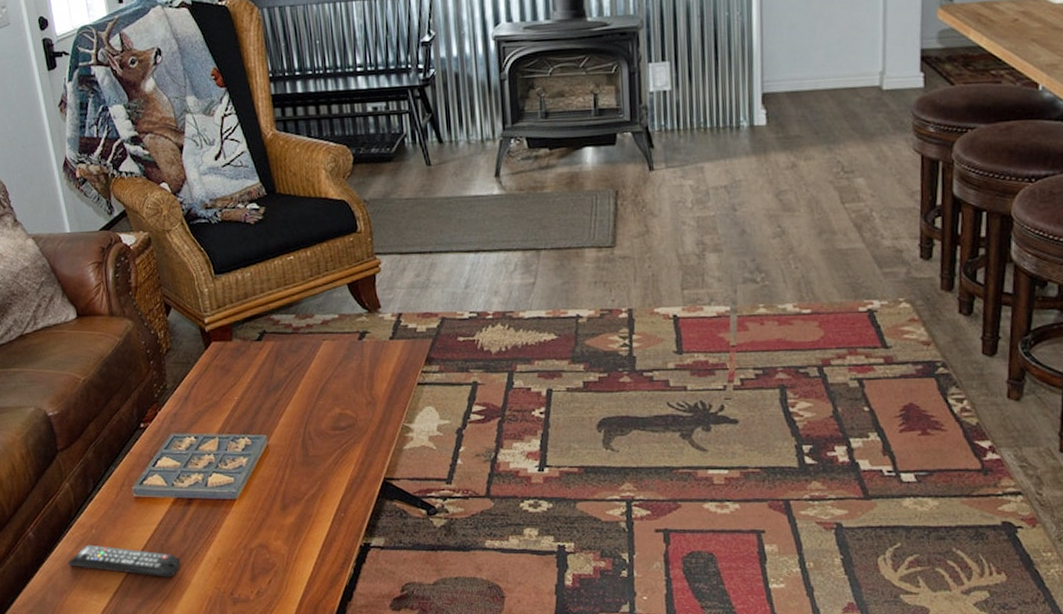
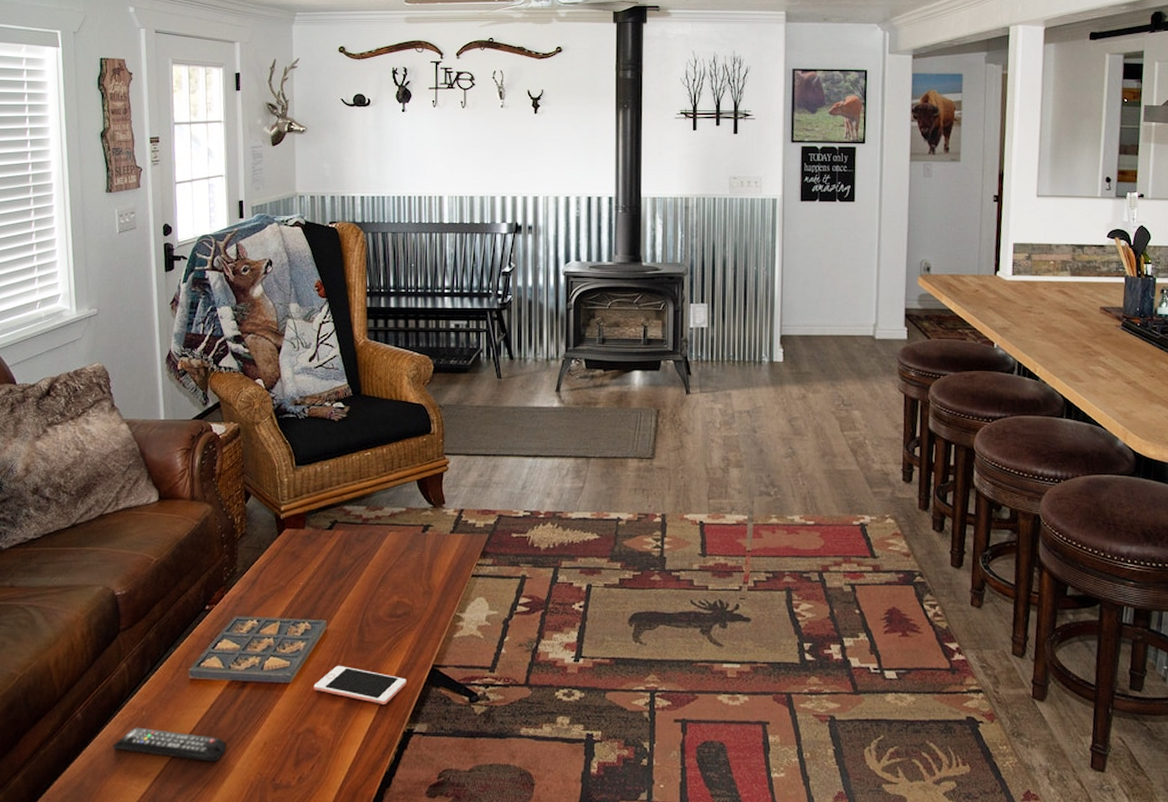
cell phone: none [261,480,358,519] -> present [313,665,407,704]

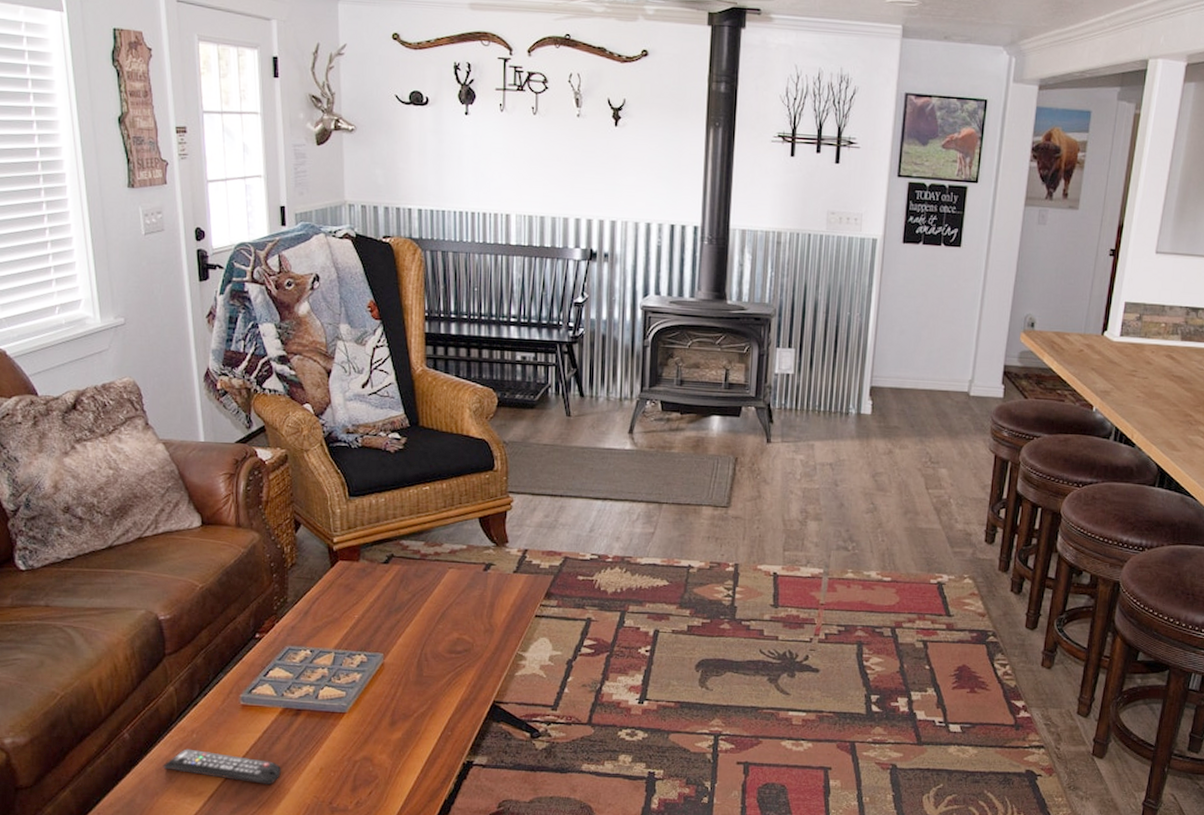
cell phone: present [313,665,407,704] -> none [370,697,466,737]

